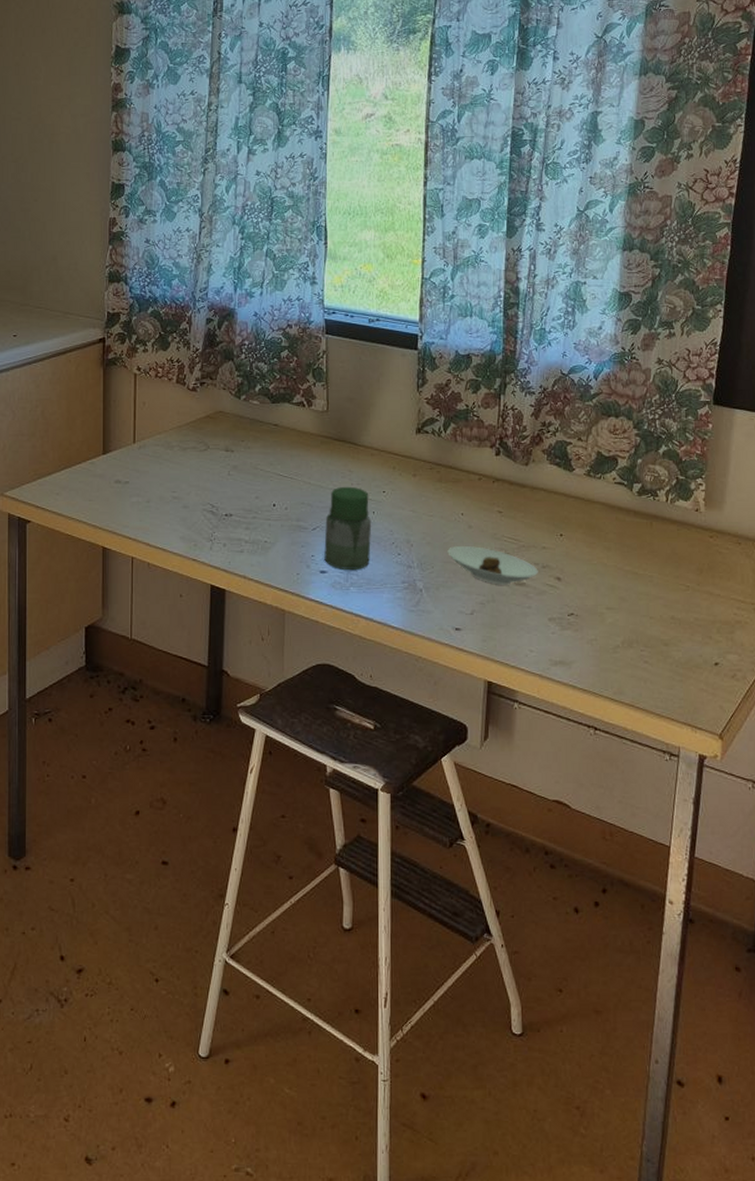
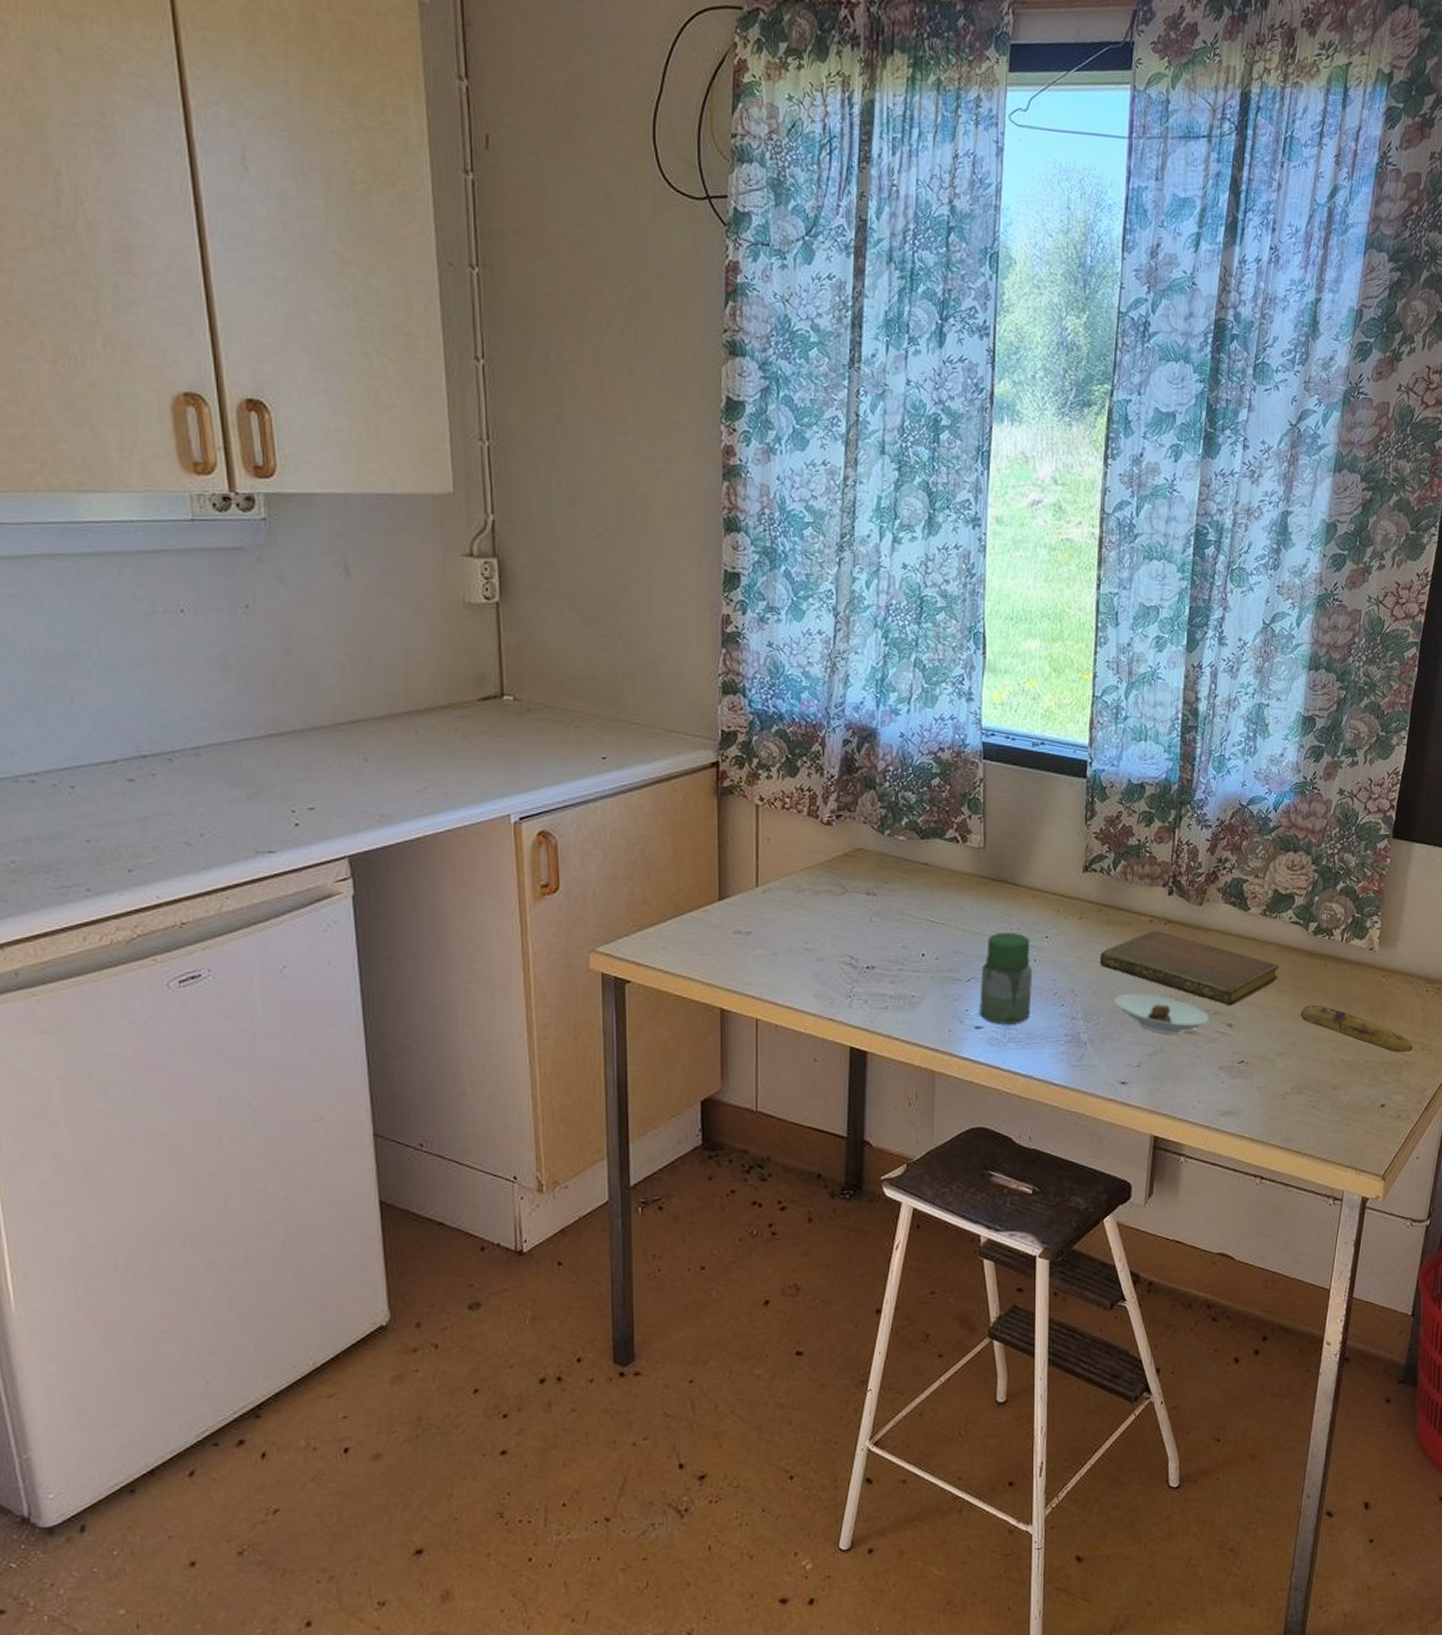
notebook: none [433,487,604,561] -> present [1099,930,1278,1006]
banana: none [627,562,745,612] -> present [1300,1004,1413,1053]

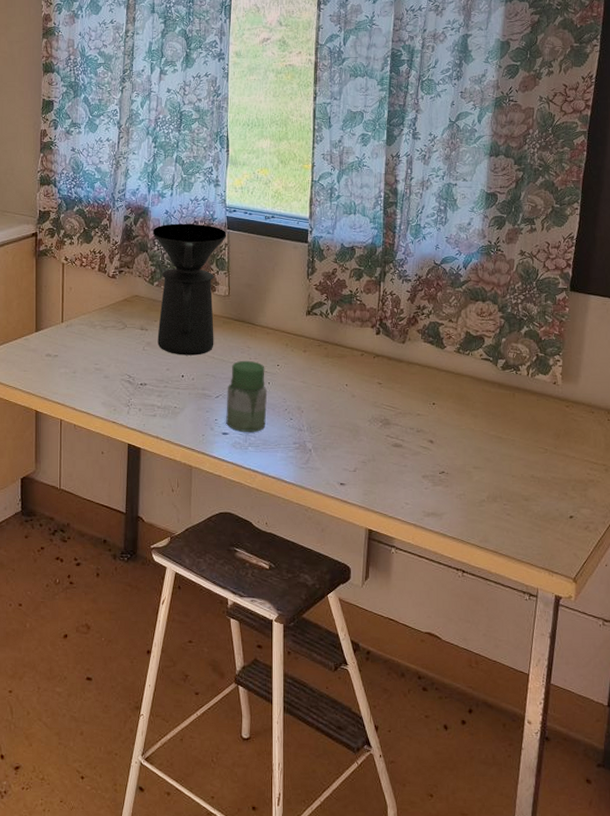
coffee maker: none [882,750,983,928] -> present [152,223,227,356]
notebook: present [1099,930,1278,1006] -> none [321,362,472,426]
saucer: present [1114,994,1209,1034] -> none [333,413,413,447]
banana: present [1300,1004,1413,1053] -> none [492,428,598,473]

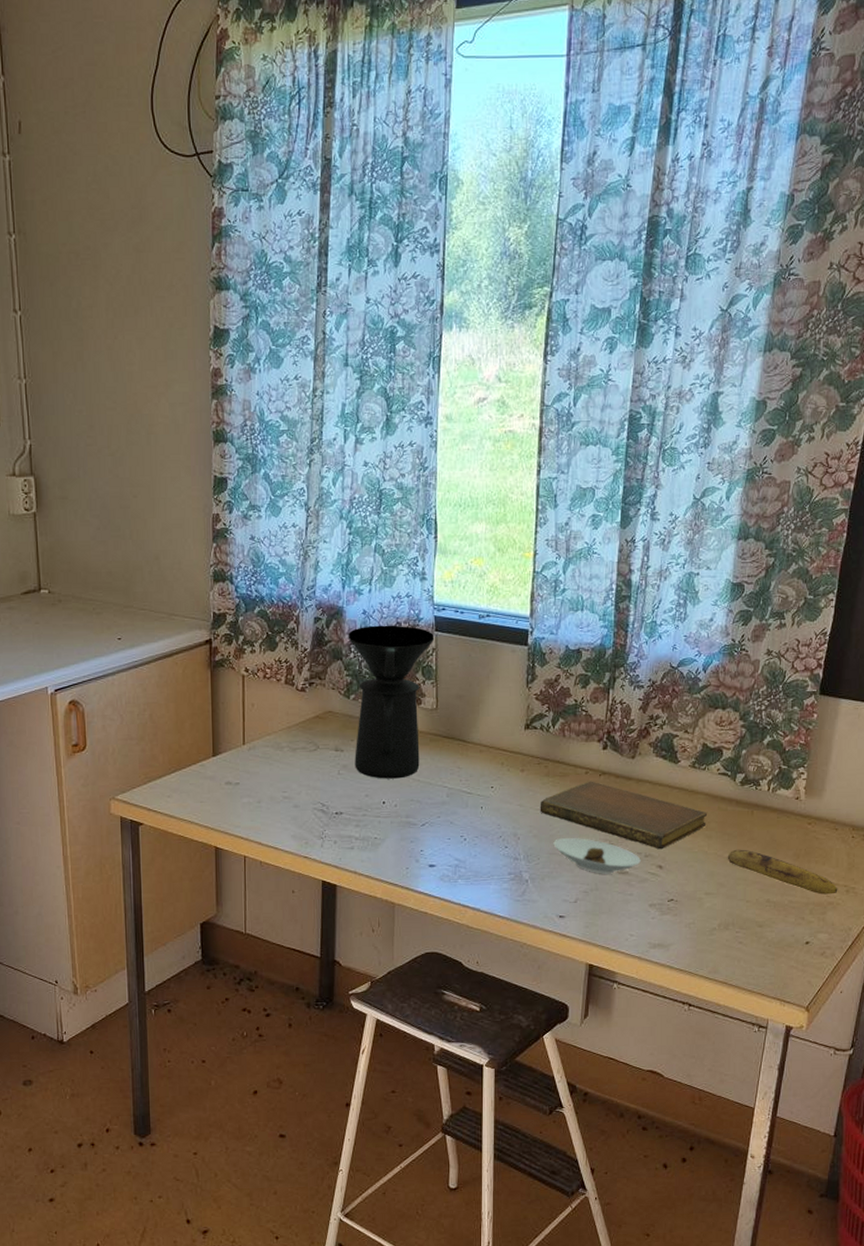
jar: present [226,360,268,432] -> none [433,782,480,863]
notebook: none [321,362,472,426] -> present [540,781,707,850]
saucer: none [333,413,413,447] -> present [553,838,641,874]
banana: none [492,428,598,473] -> present [727,849,838,895]

